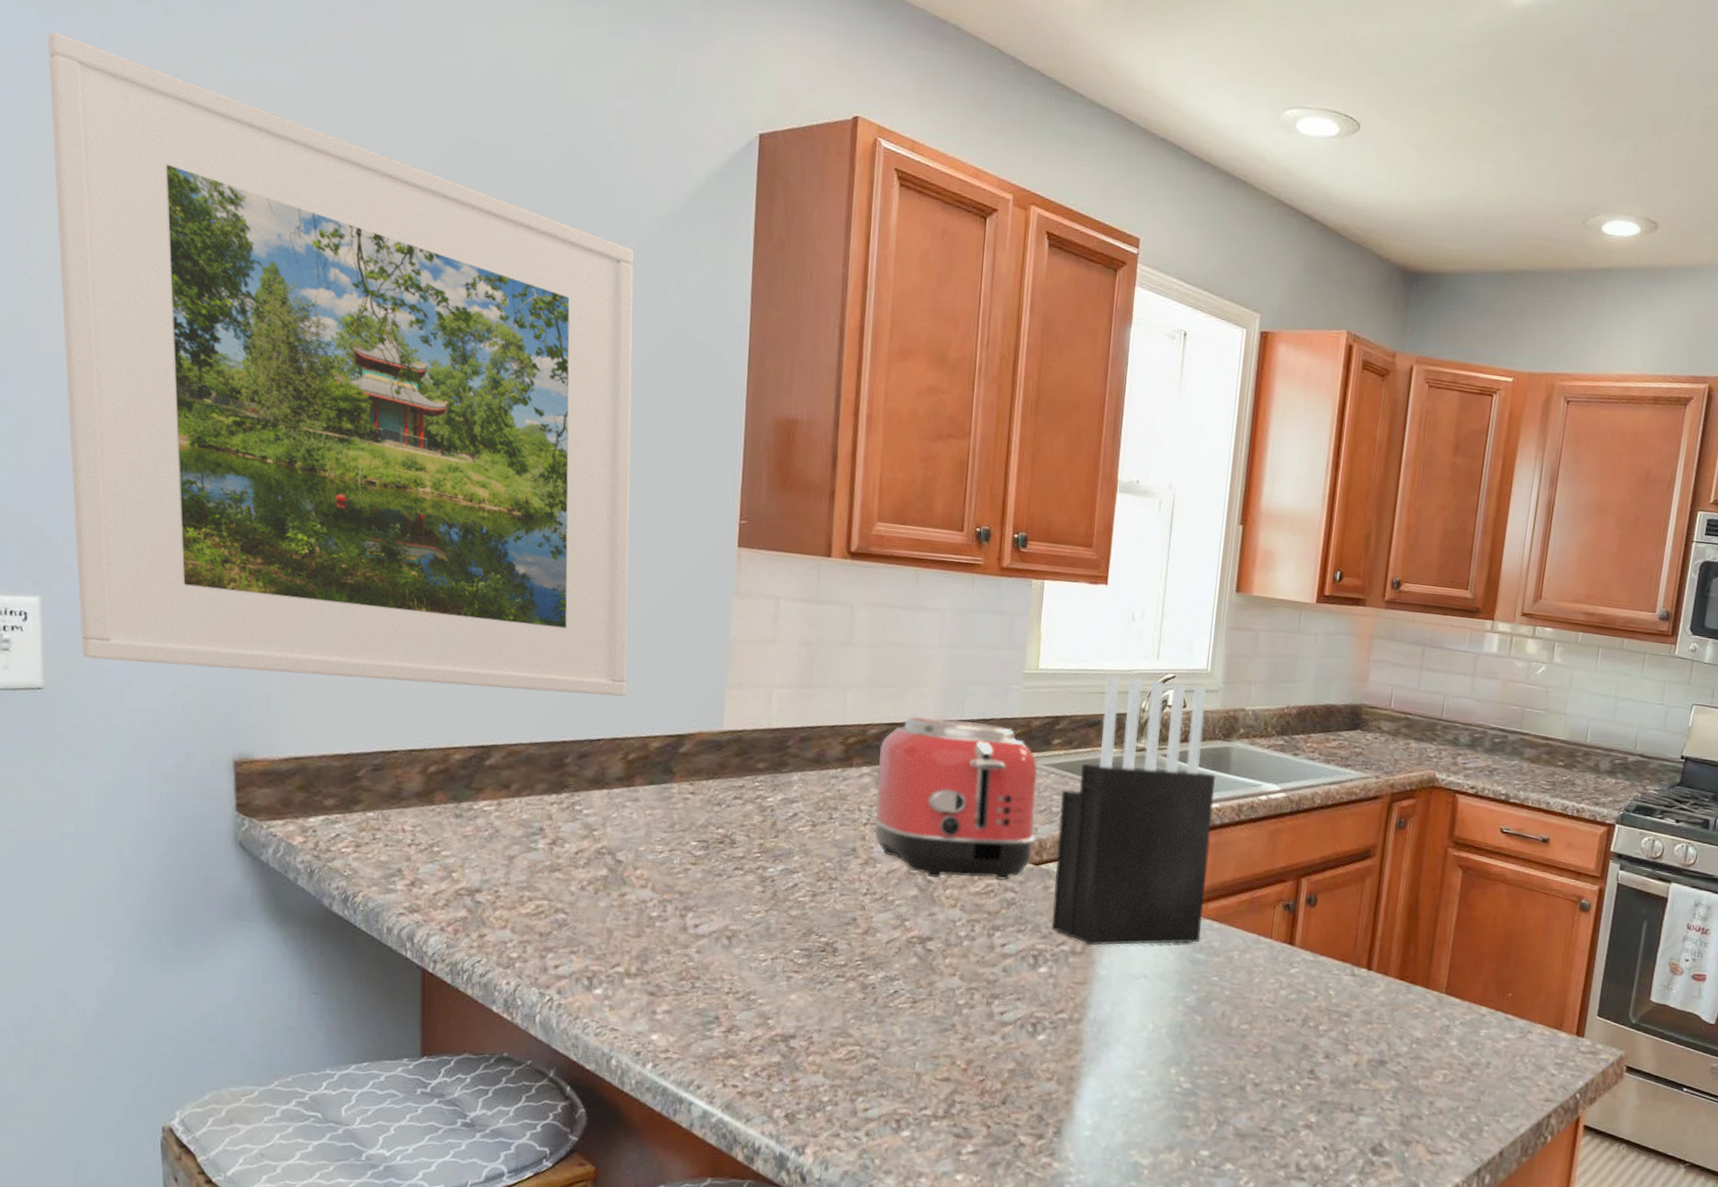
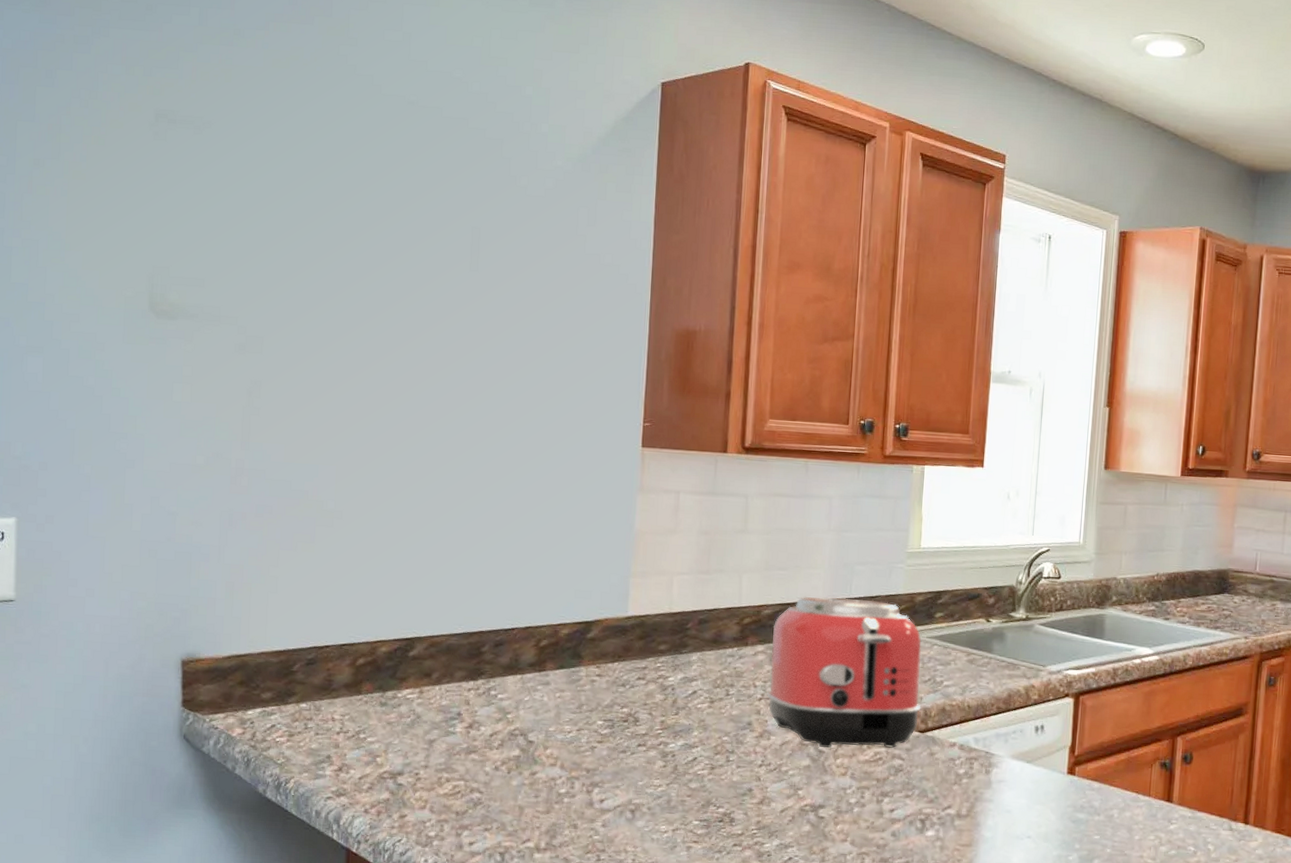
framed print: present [48,32,634,697] -> none [47,31,550,588]
knife block: present [1051,675,1215,946] -> none [937,551,1090,808]

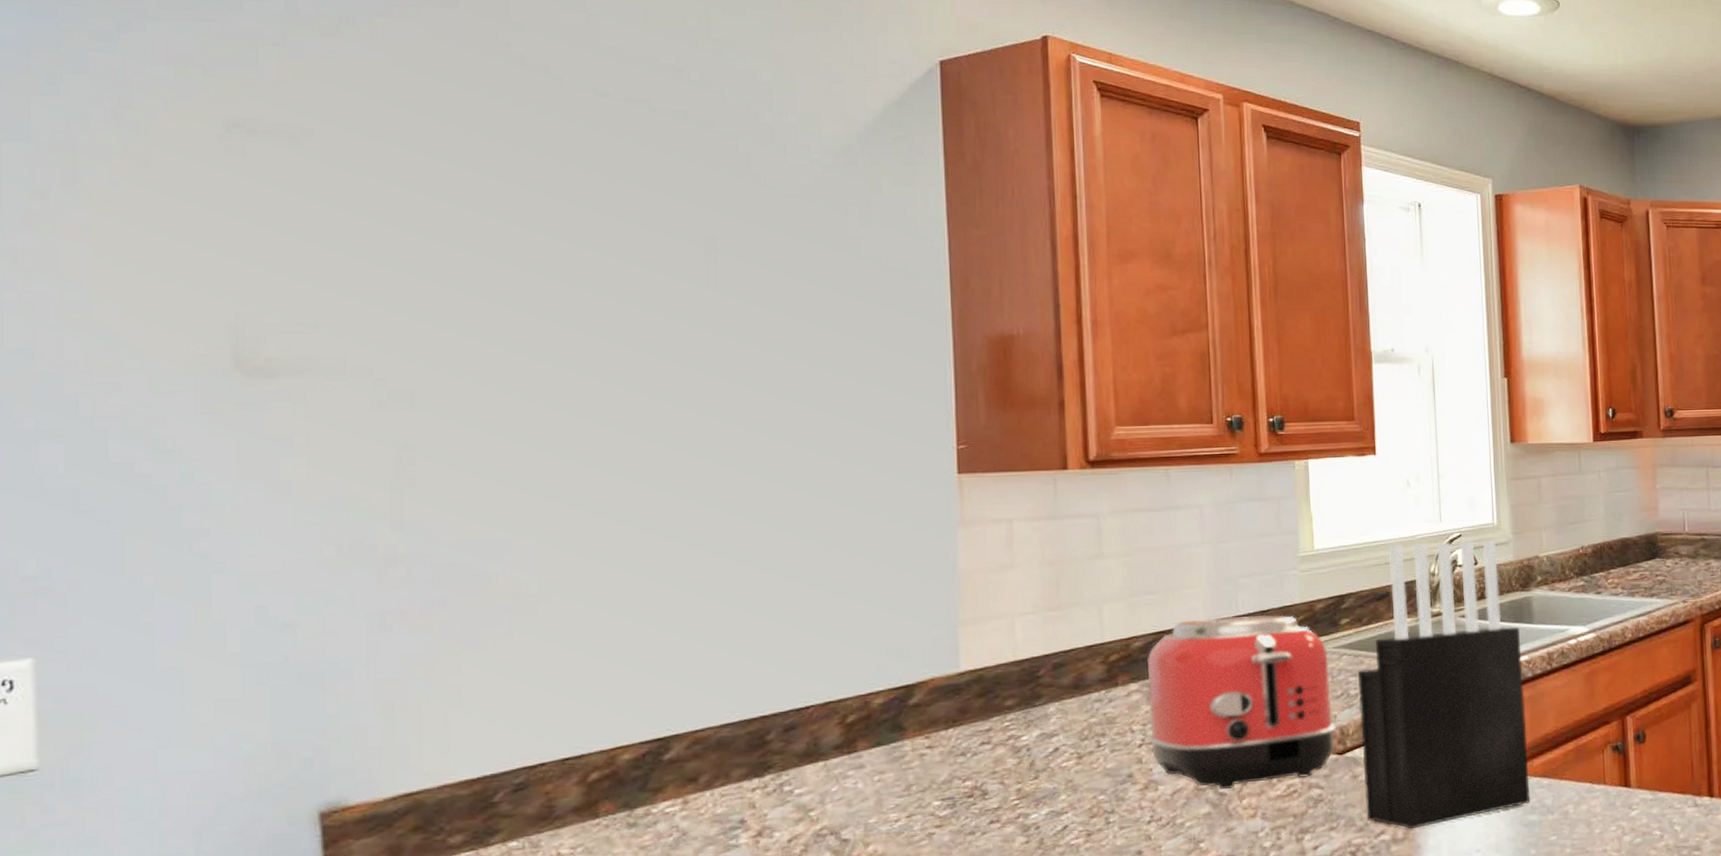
knife block: none [937,551,1090,808] -> present [1358,540,1531,830]

